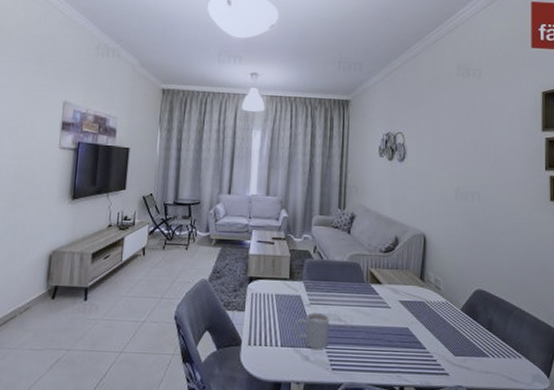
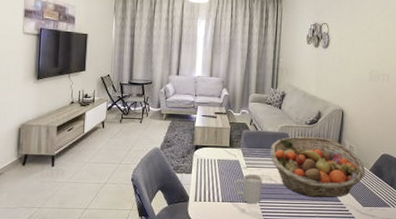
fruit basket: none [338,266,456,344] -> present [270,136,366,198]

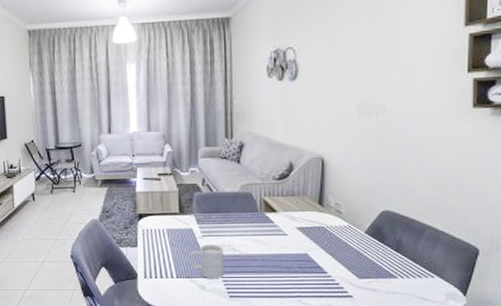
fruit basket: present [270,136,366,198] -> none [230,194,360,270]

